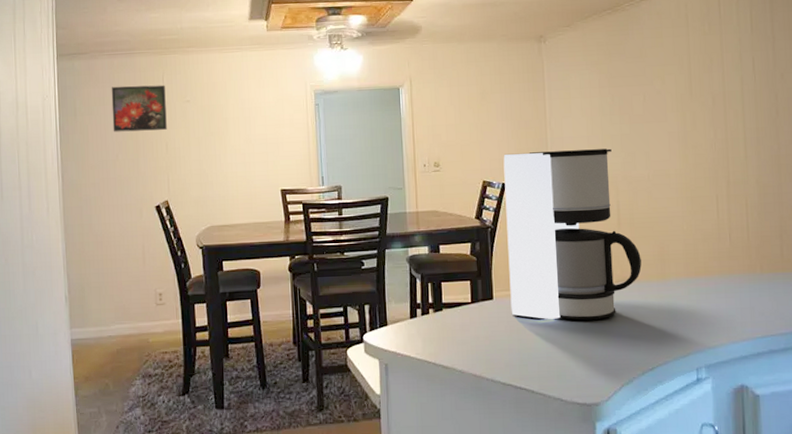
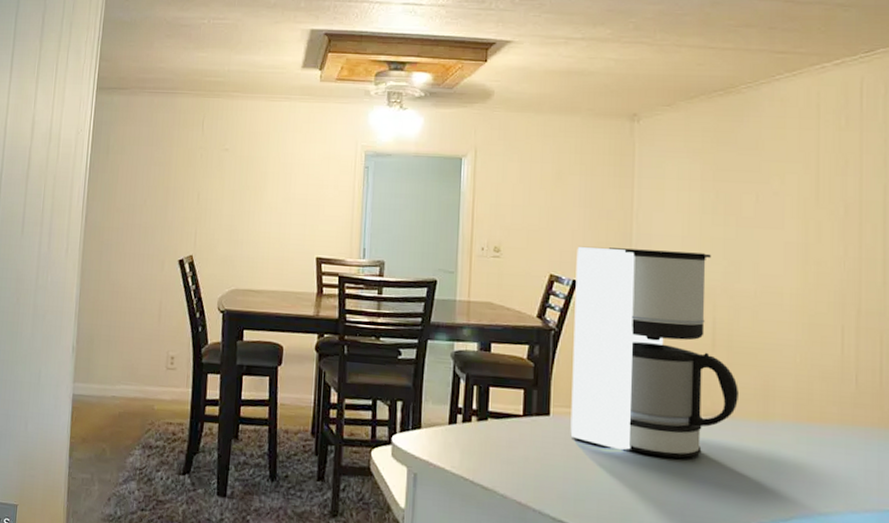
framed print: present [111,85,167,132] -> none [144,126,204,178]

